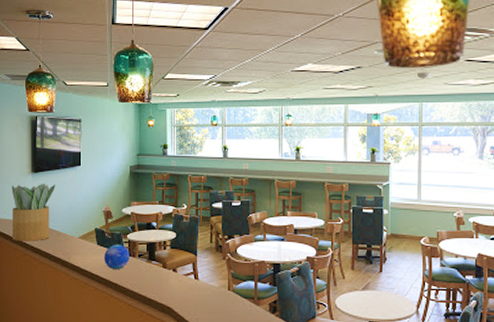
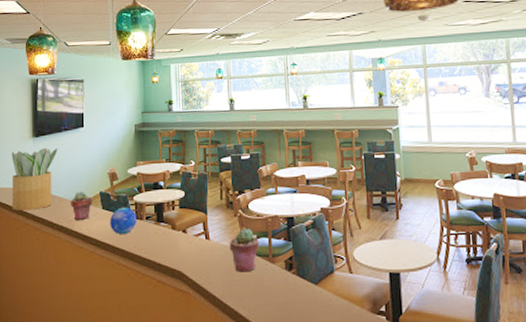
potted succulent: none [68,227,88,253] -> present [71,192,92,220]
potted succulent: none [217,271,246,312] -> present [229,228,259,272]

